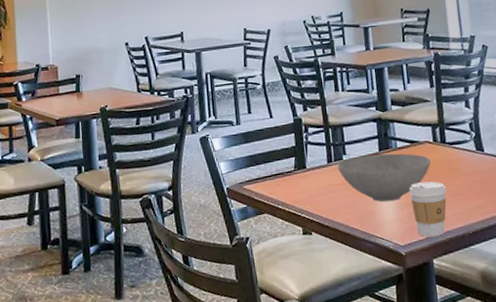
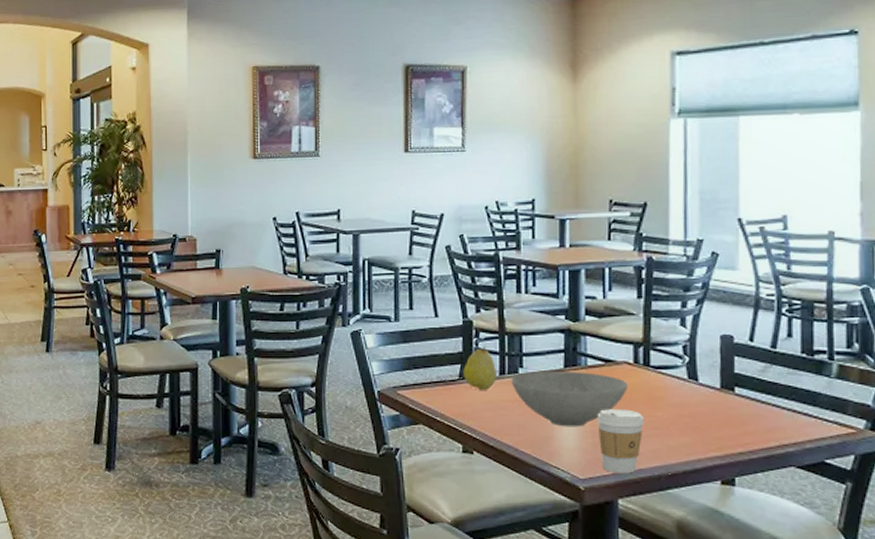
fruit: none [297,140,326,179] -> present [463,347,498,391]

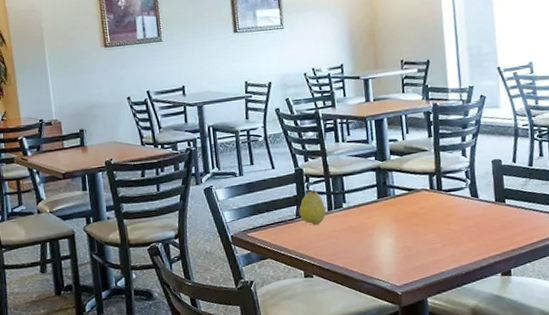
bowl: present [511,371,628,427] -> none [337,200,427,247]
coffee cup: present [597,409,644,474] -> none [406,226,441,278]

